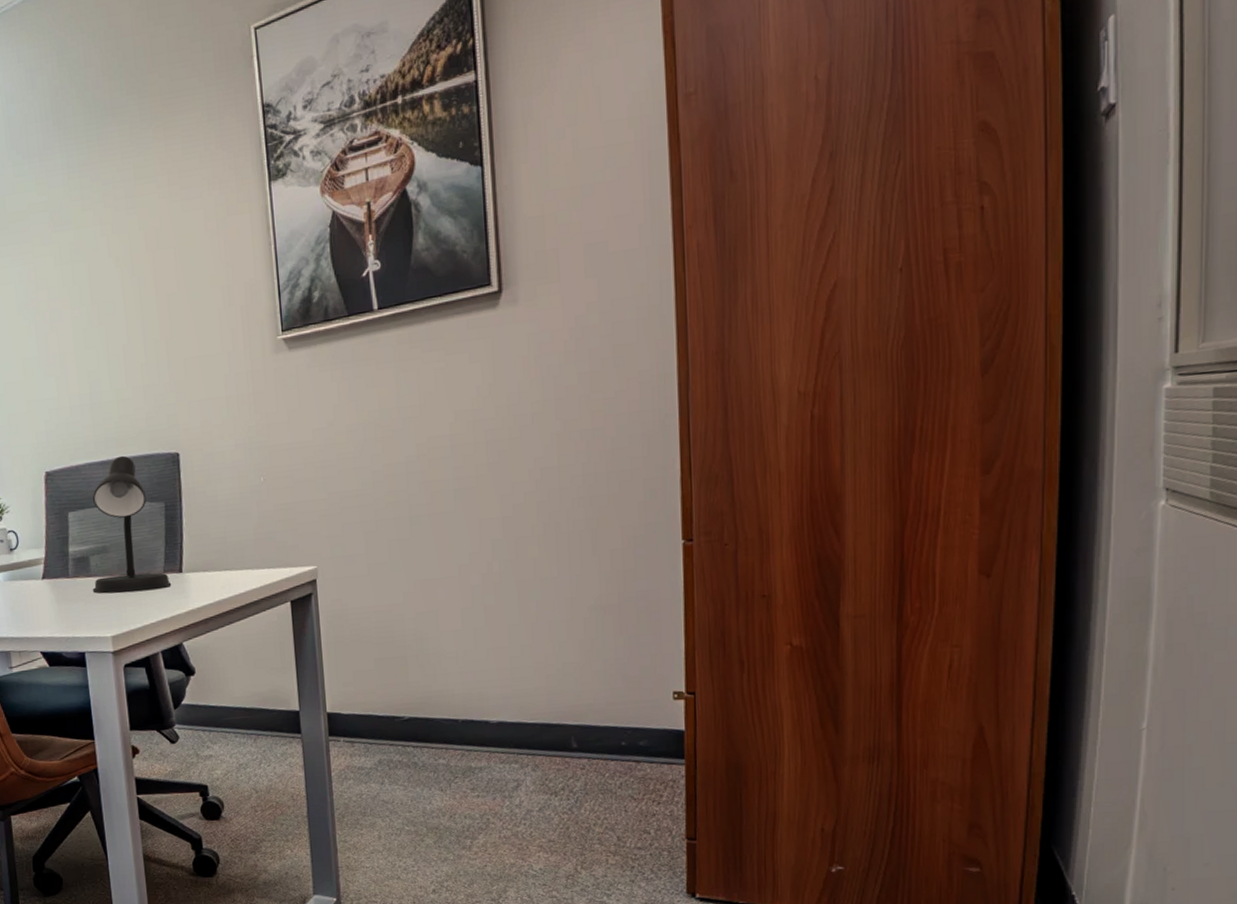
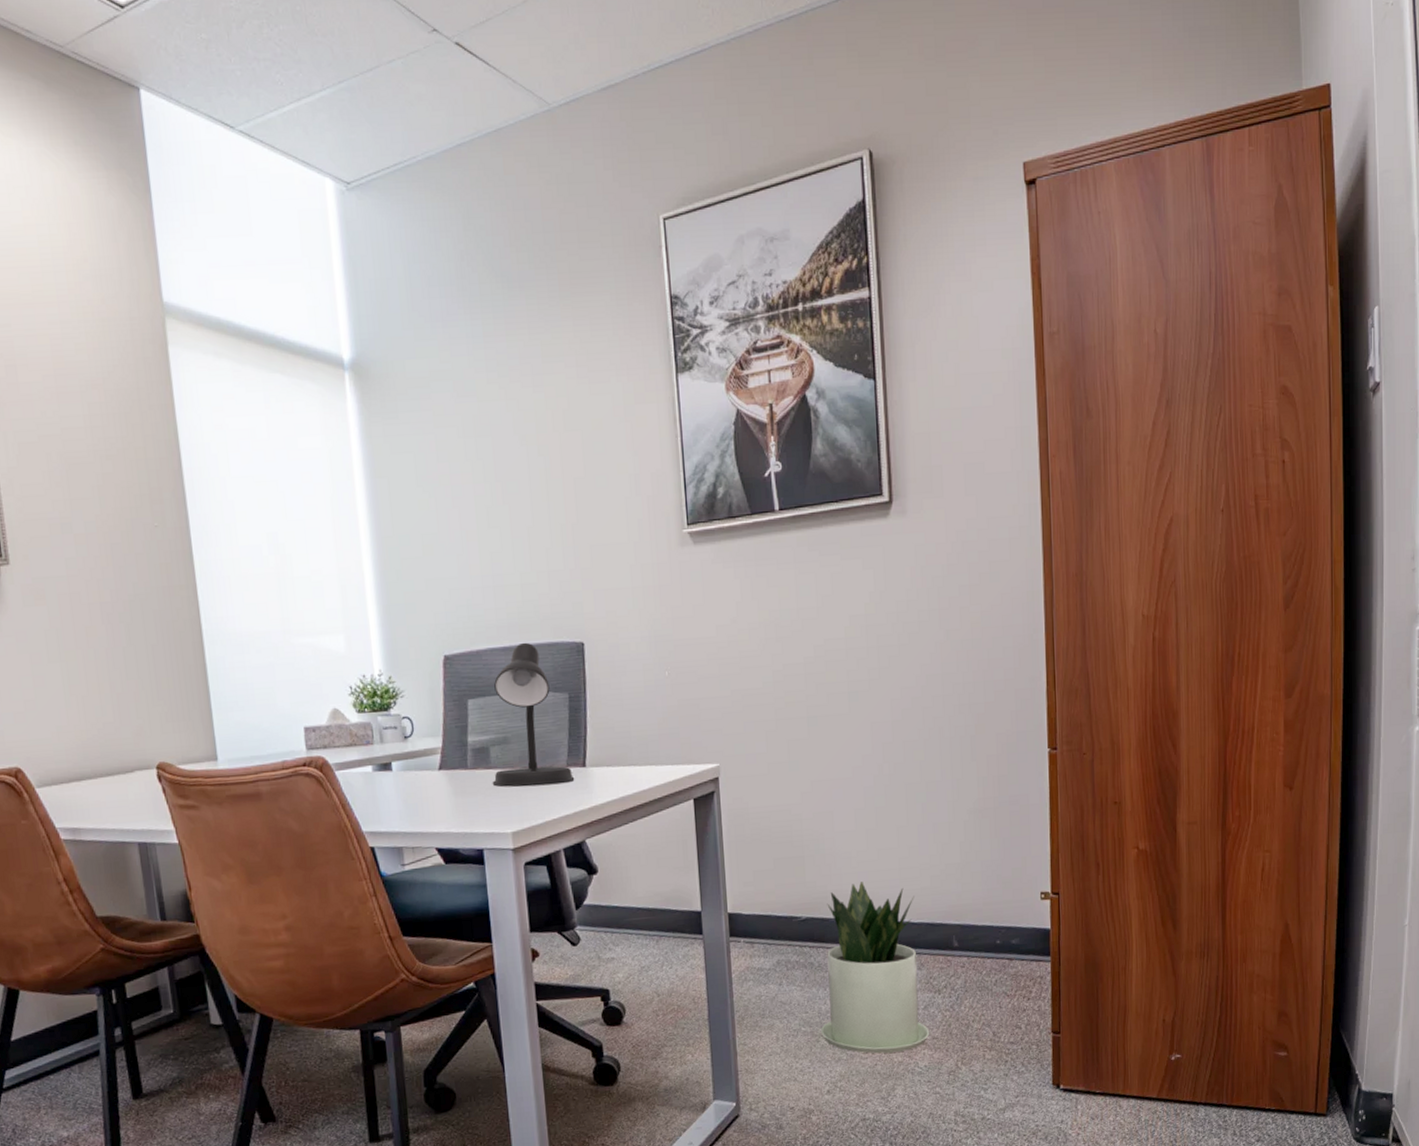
planter: none [426,681,546,855] -> present [821,882,930,1054]

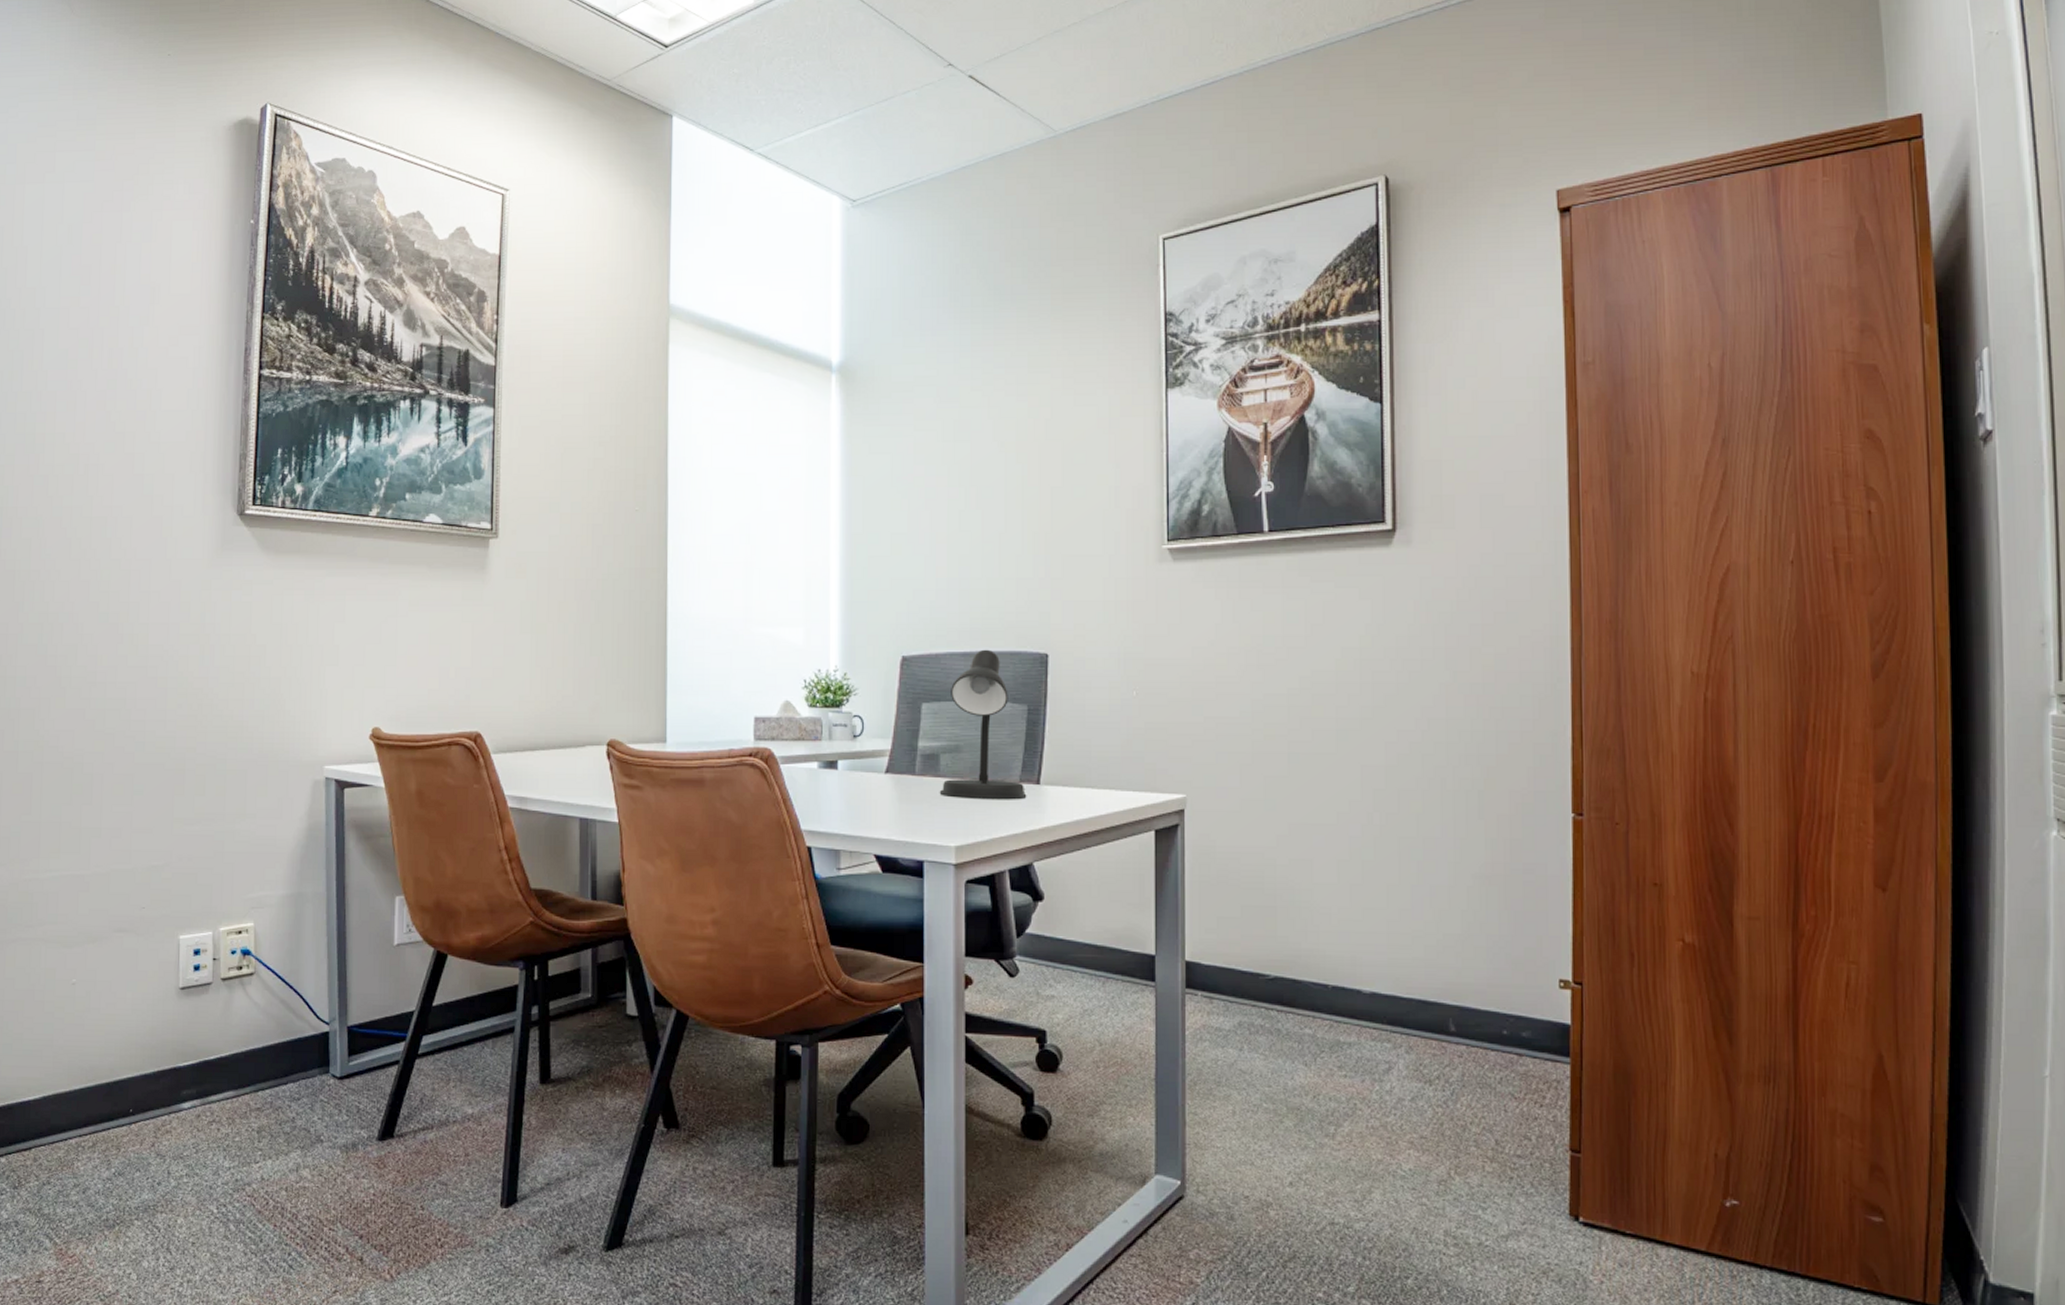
planter: present [821,882,930,1054] -> none [1286,943,1417,1148]

